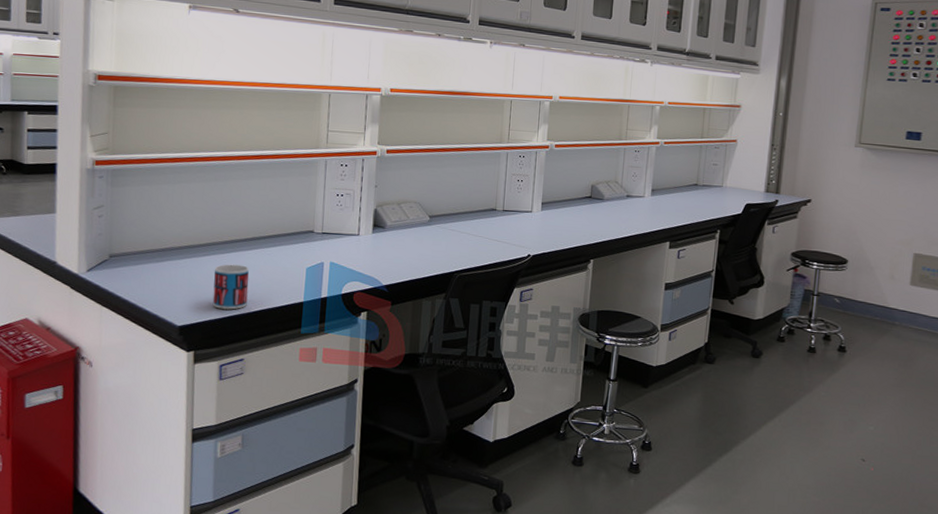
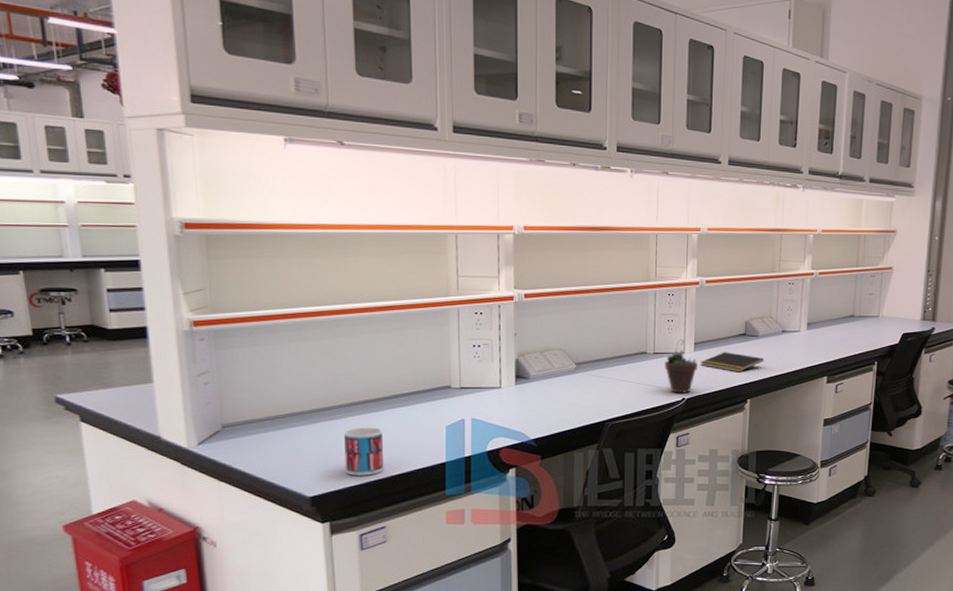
succulent plant: none [512,198,544,250] -> present [664,339,697,393]
notepad: none [547,212,609,233] -> present [701,352,764,373]

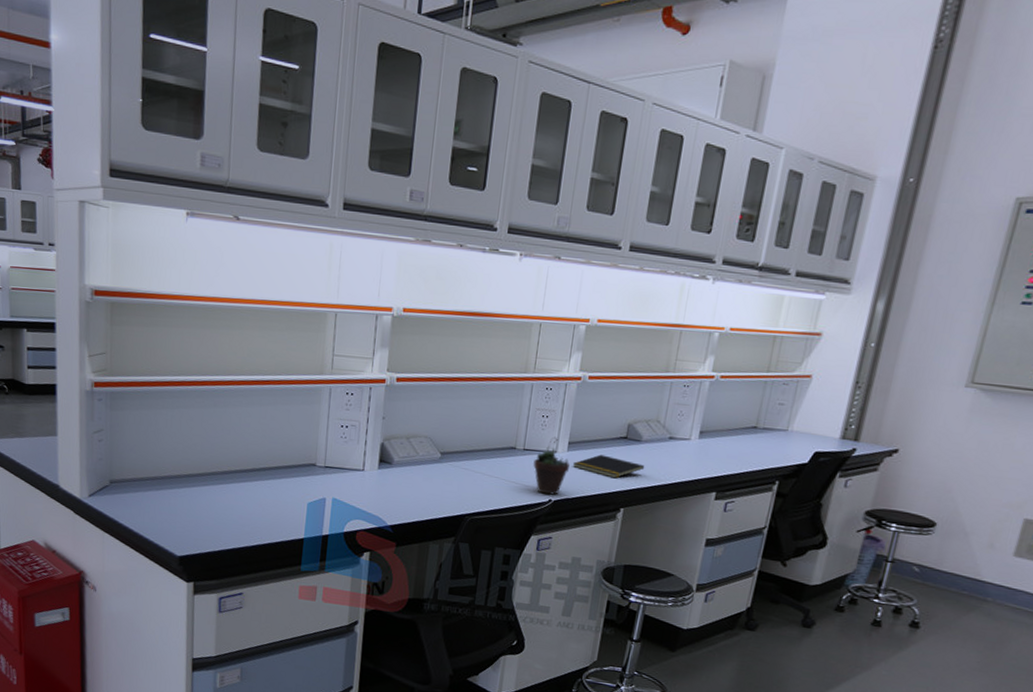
mug: present [343,427,384,476] -> none [212,495,249,543]

